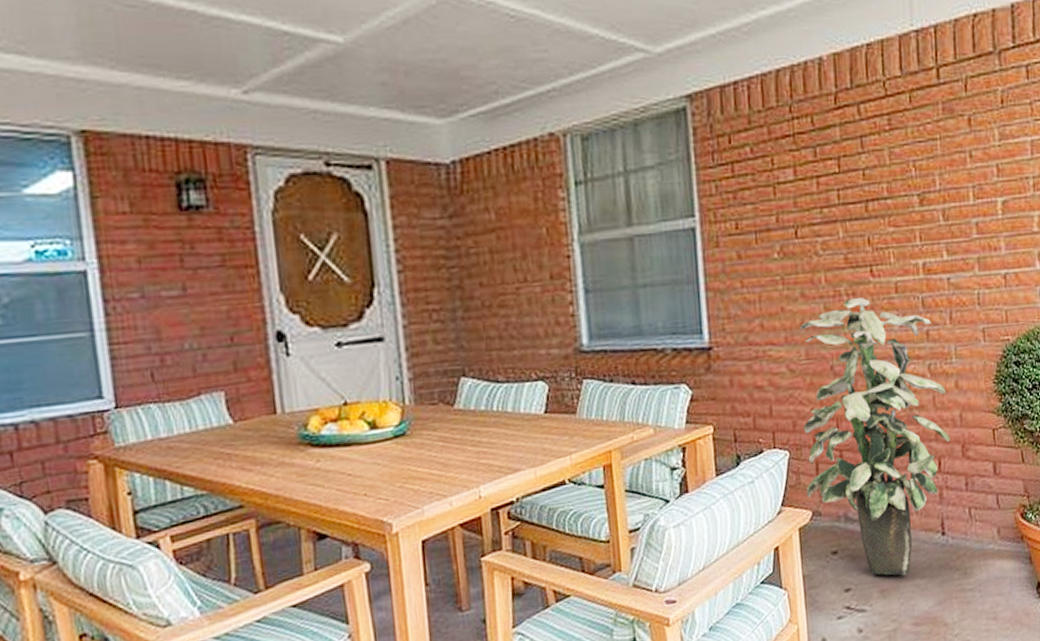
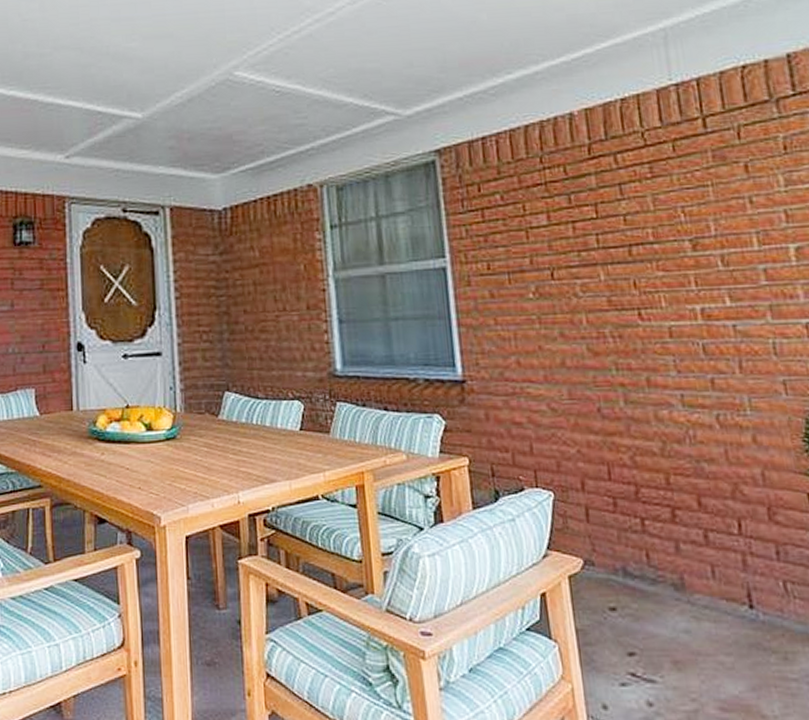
indoor plant: present [800,298,951,576] -> none [560,341,752,648]

